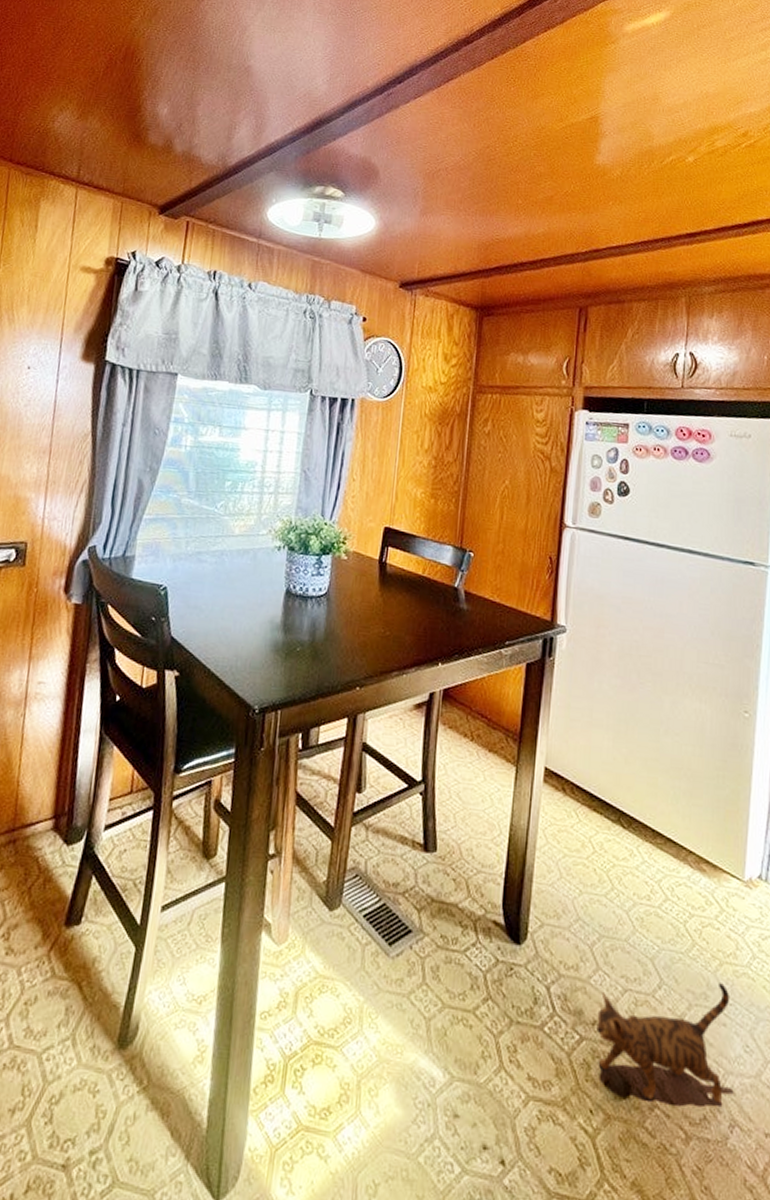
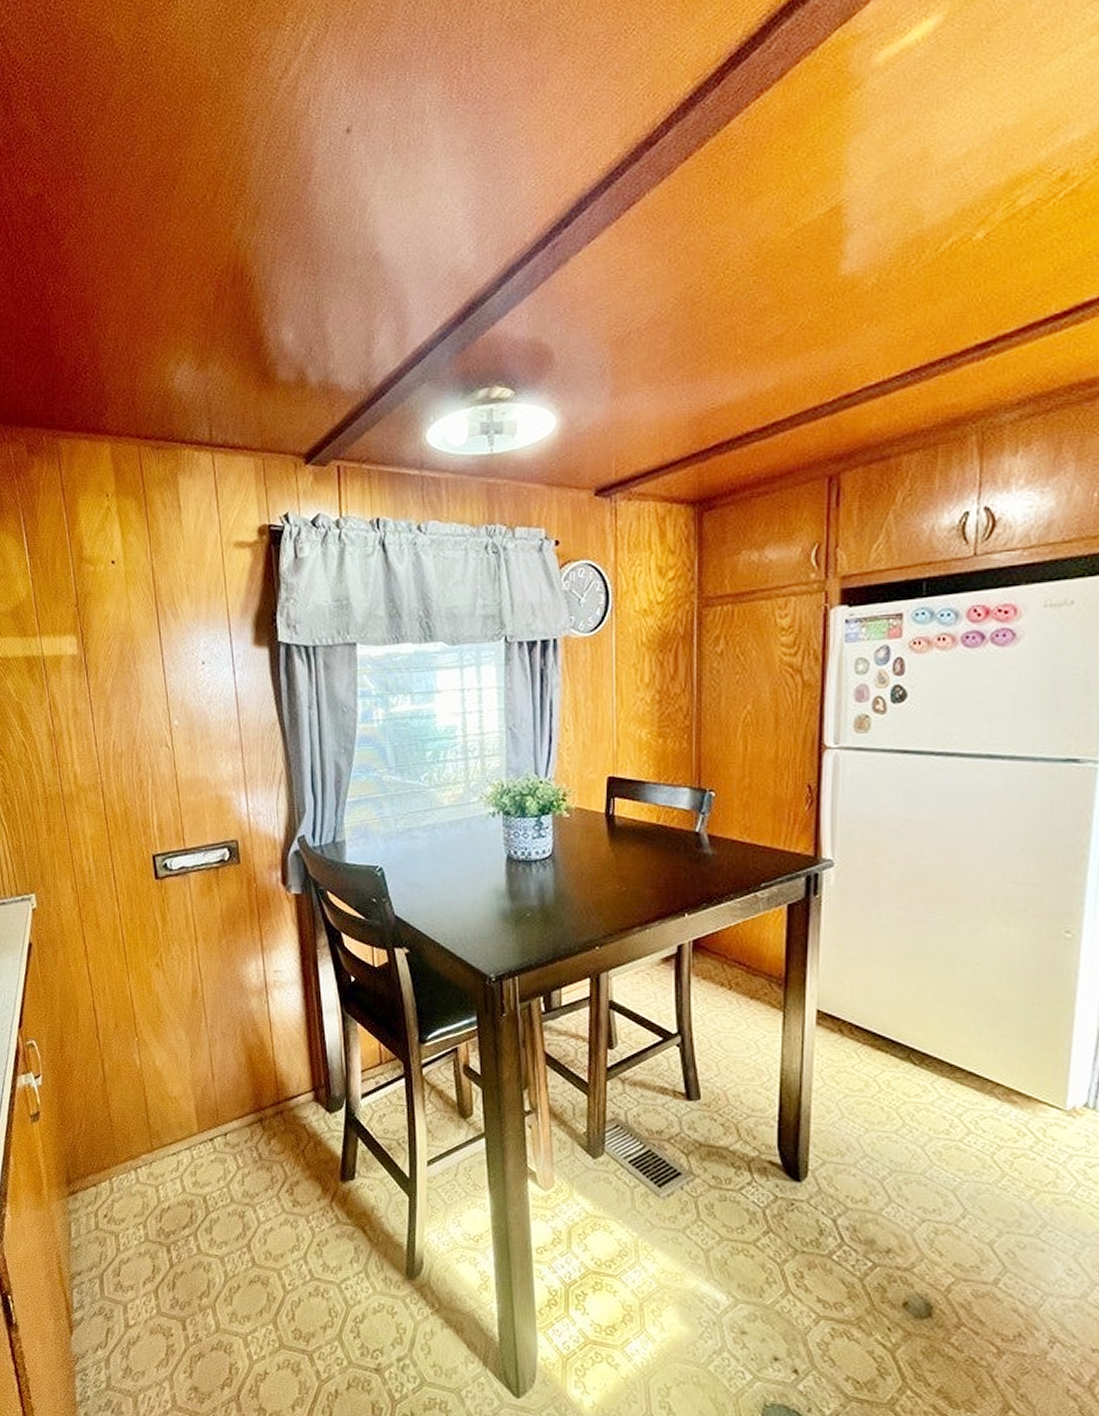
cat: present [596,983,730,1103] -> none [891,1211,1049,1321]

